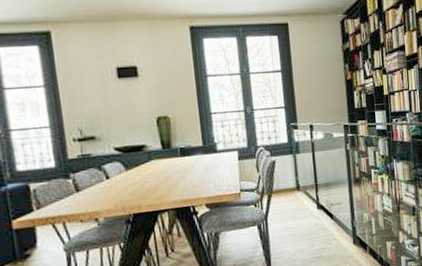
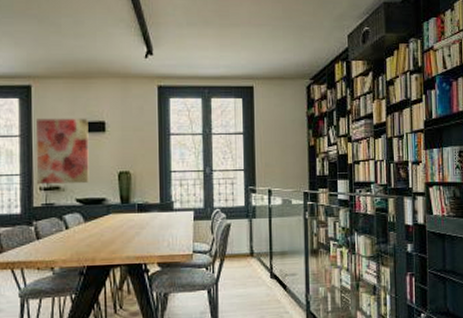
wall art: none [59,63,127,135] -> present [35,118,89,184]

